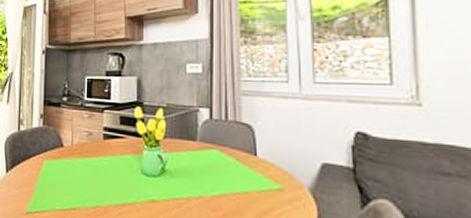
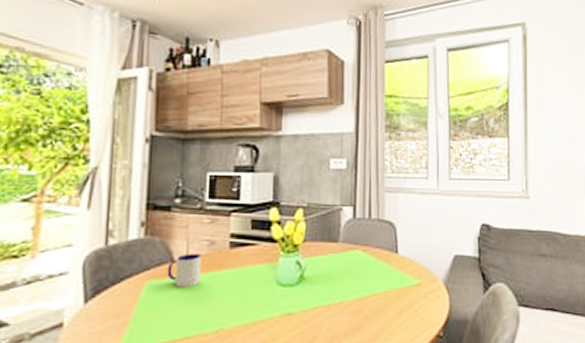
mug: none [58,141,83,168] -> present [167,253,202,287]

